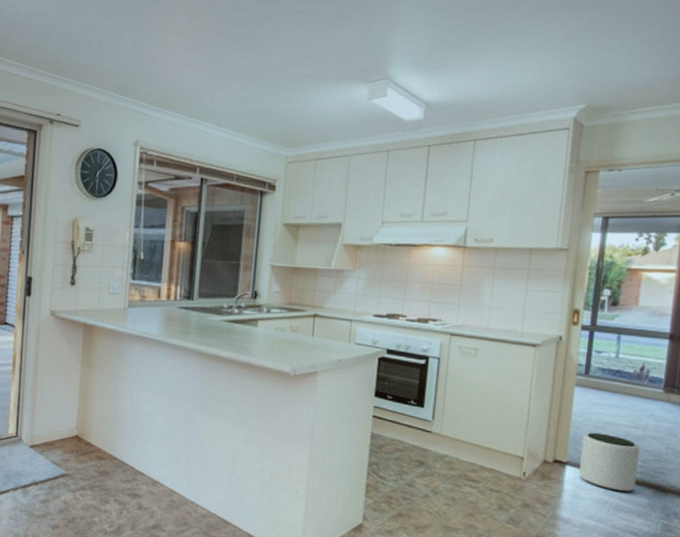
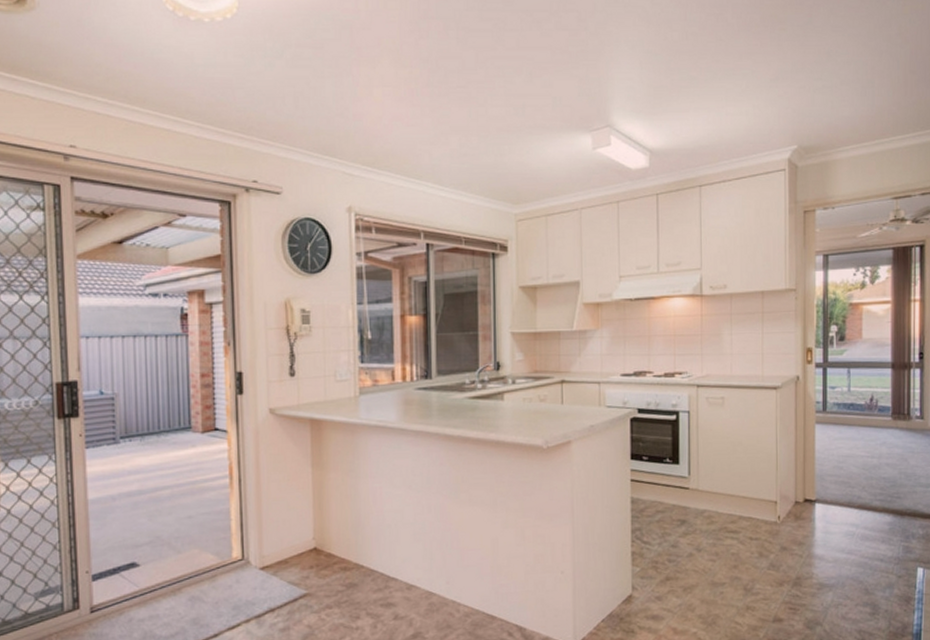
plant pot: present [579,432,640,492] -> none [827,467,877,522]

